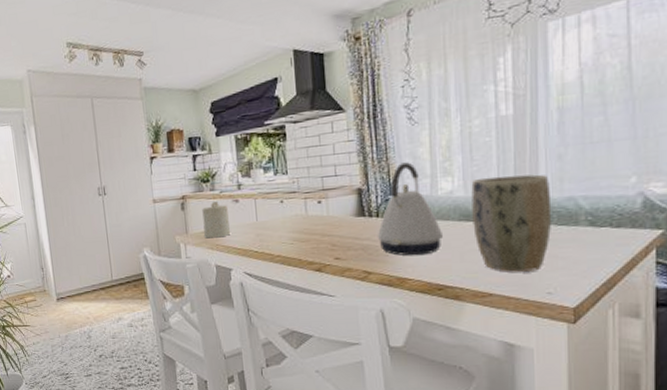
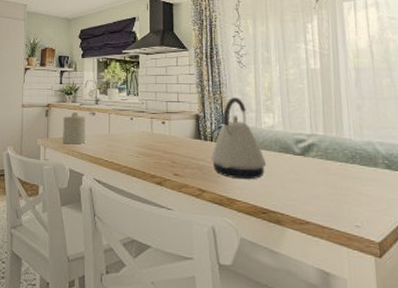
plant pot: present [471,174,552,272] -> none [289,117,356,204]

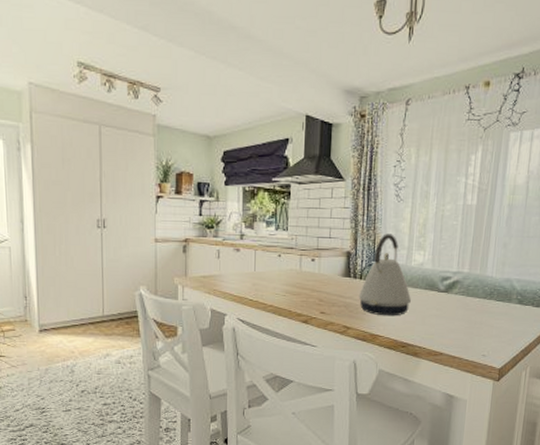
candle: present [62,112,86,145] -> none [202,248,229,283]

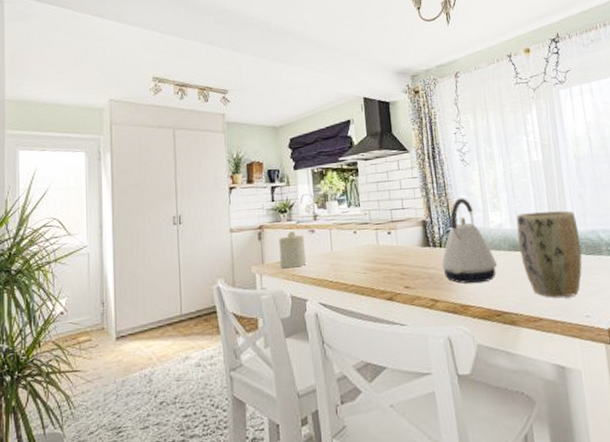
candle: none [202,248,229,283] -> present [279,232,307,269]
plant pot: none [435,255,495,337] -> present [516,210,582,298]

